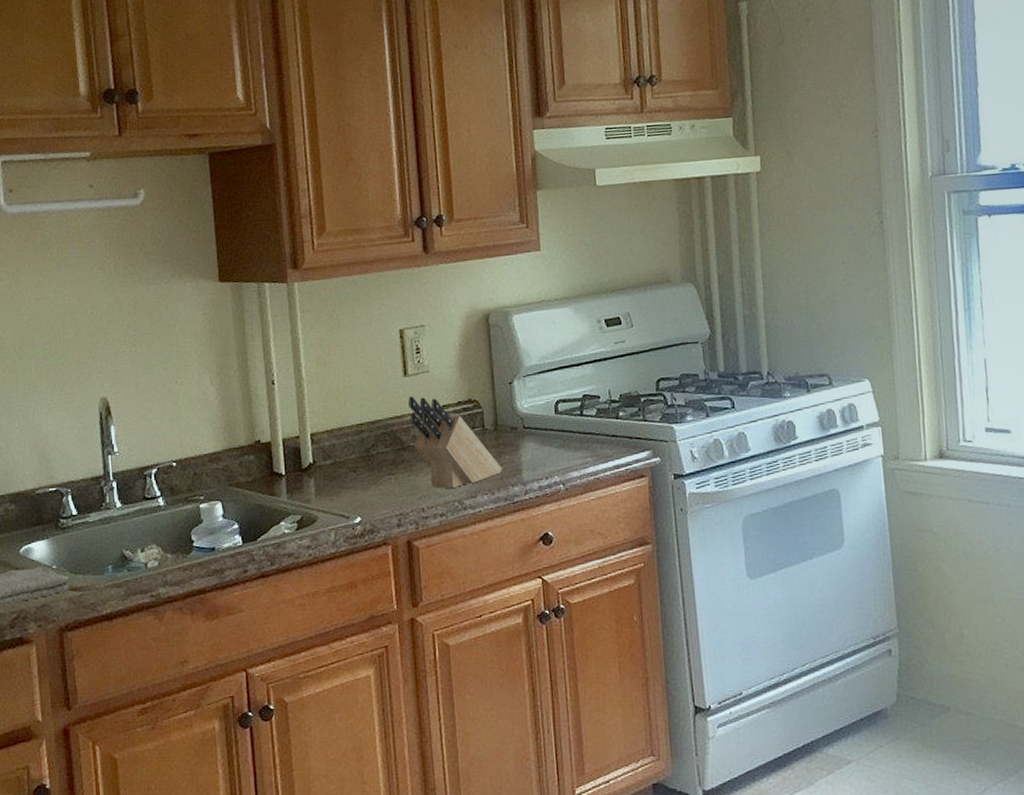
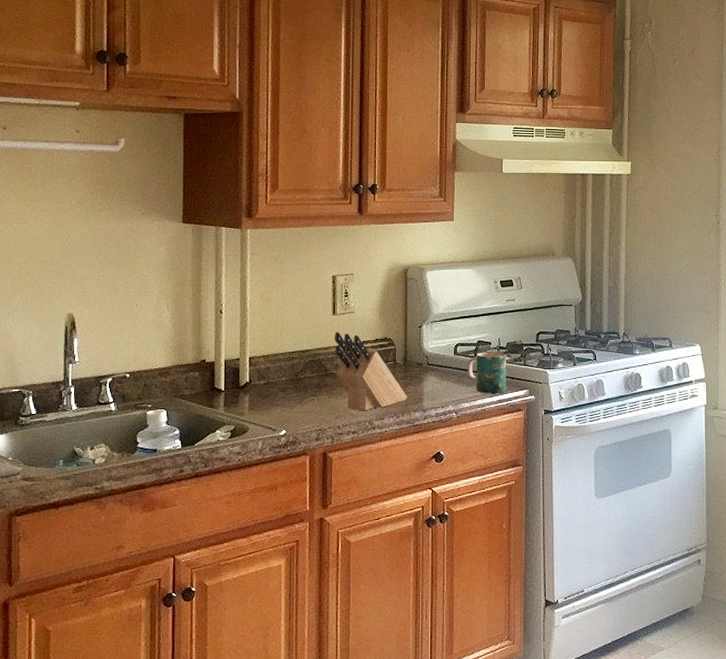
mug: none [572,407,624,458] -> present [467,352,507,393]

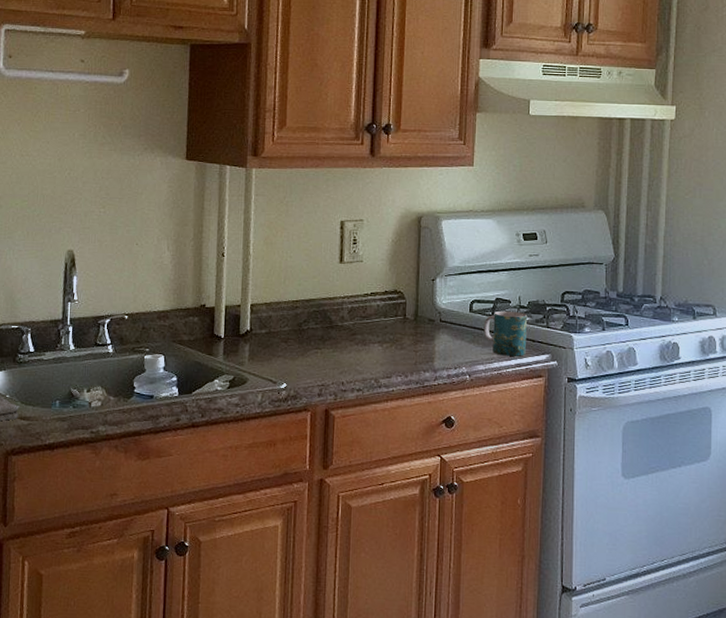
knife block: present [334,331,407,411] -> none [340,281,417,368]

